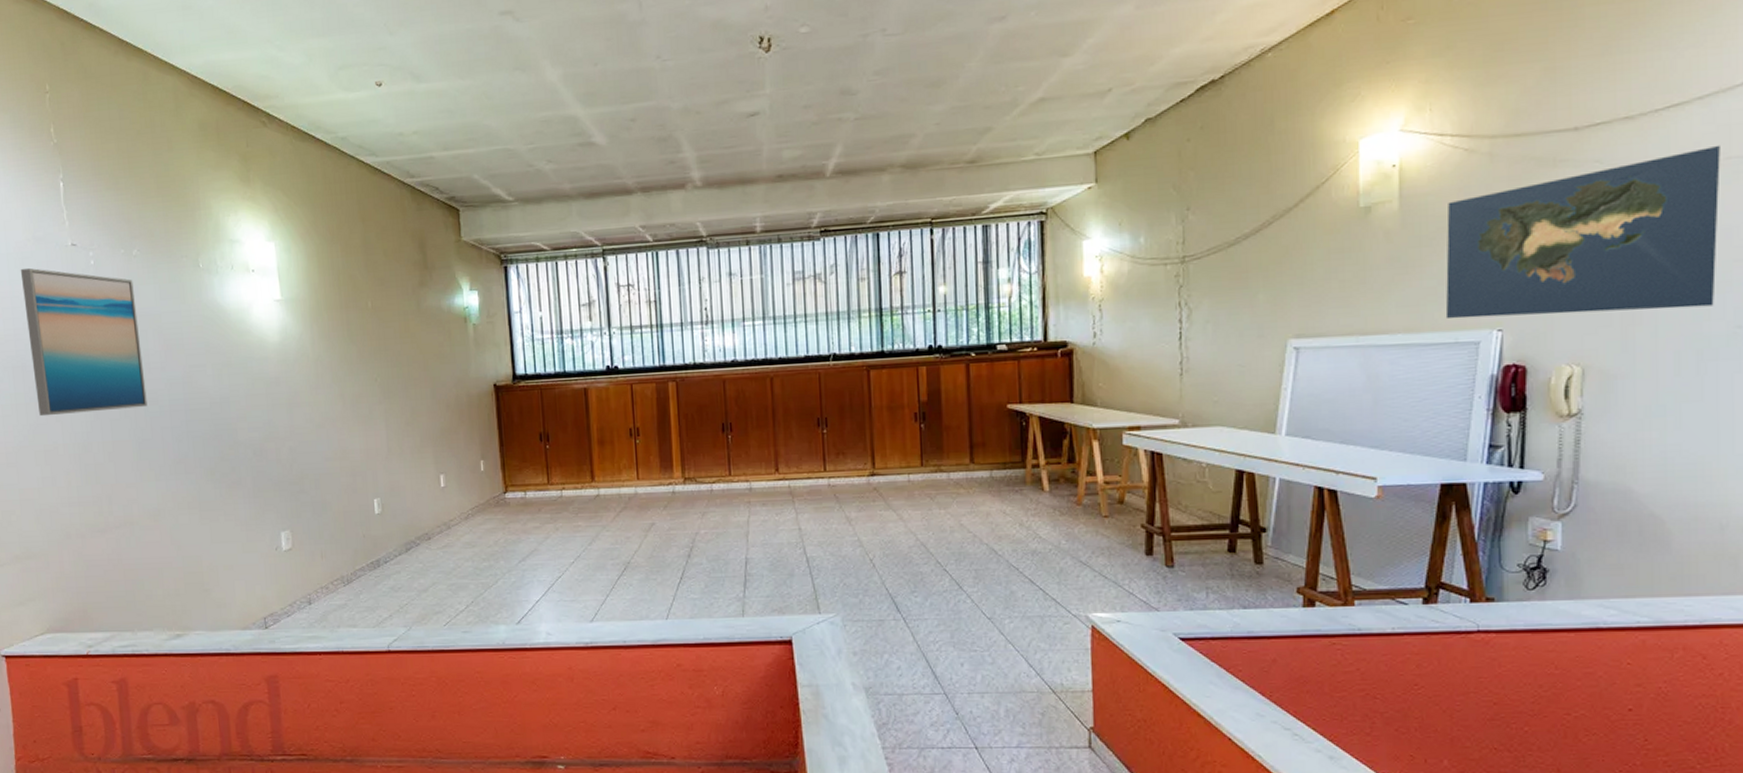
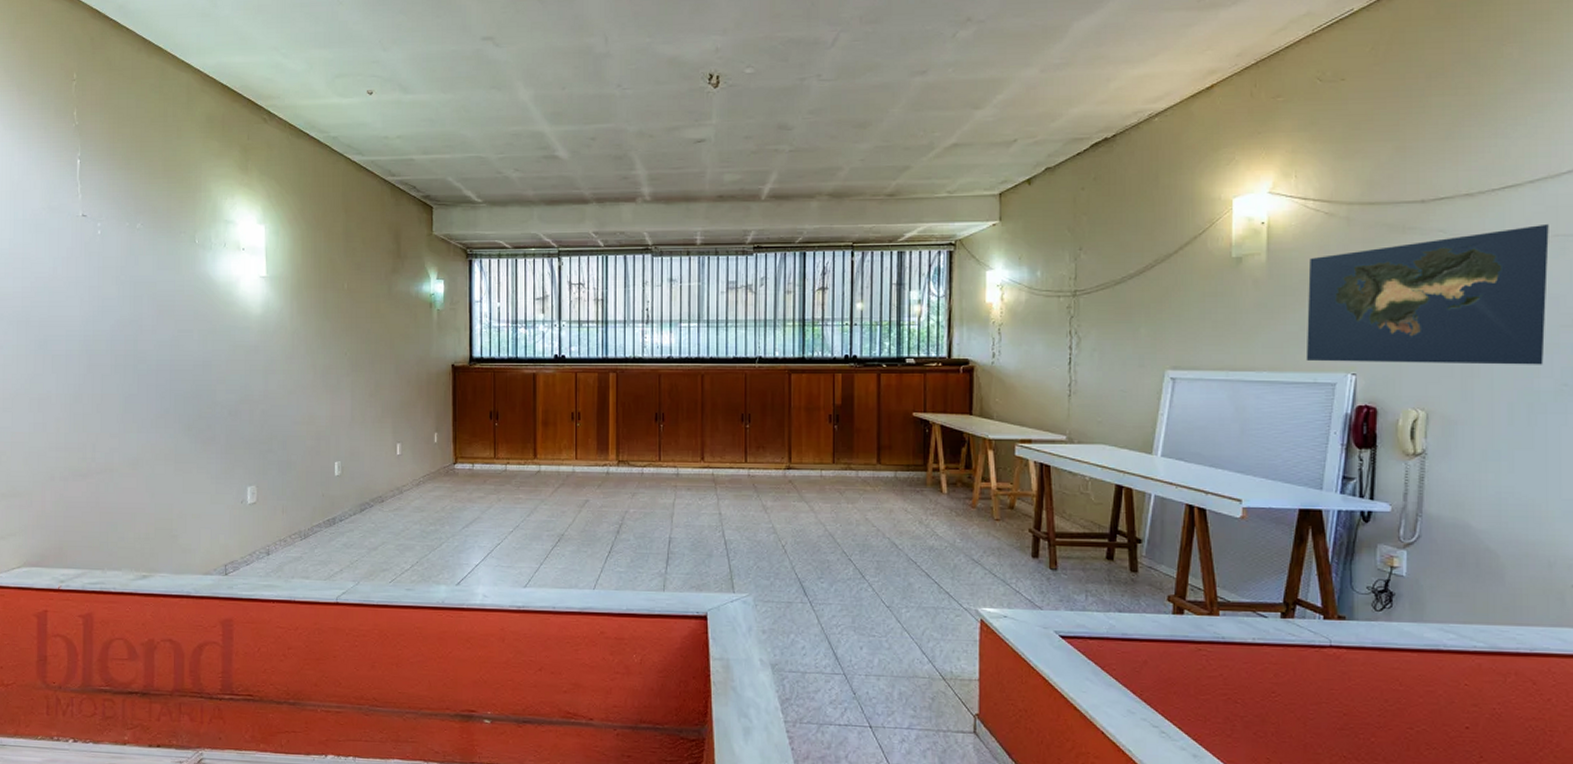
wall art: present [20,267,147,417] -> none [33,233,137,368]

